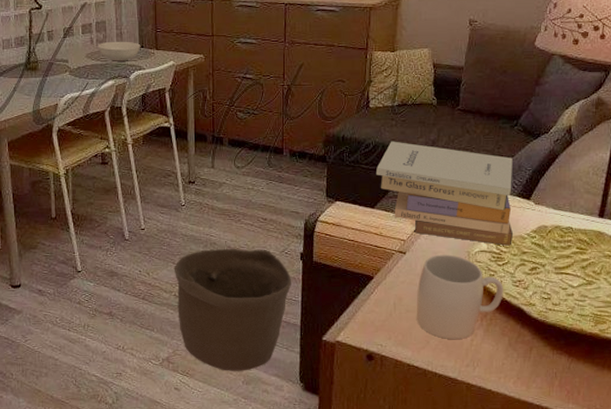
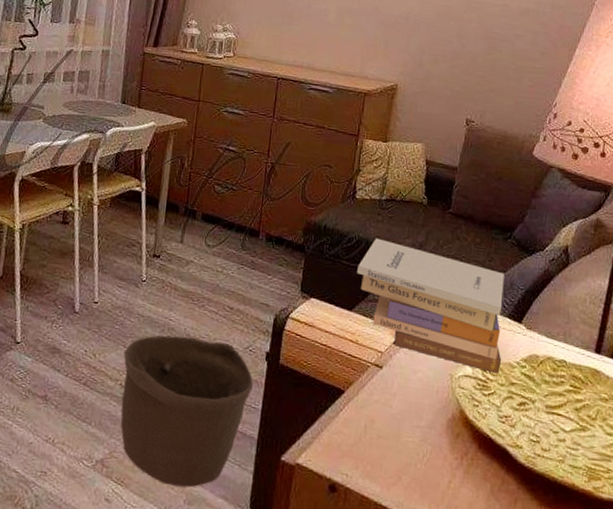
bowl: present [98,41,141,61] -> none [78,92,123,116]
mug: present [417,254,503,339] -> none [389,373,488,479]

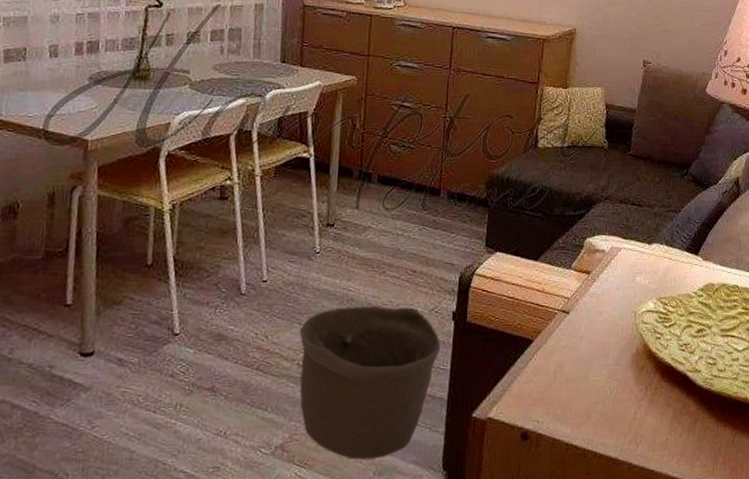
books: present [356,238,504,374] -> none [540,185,682,305]

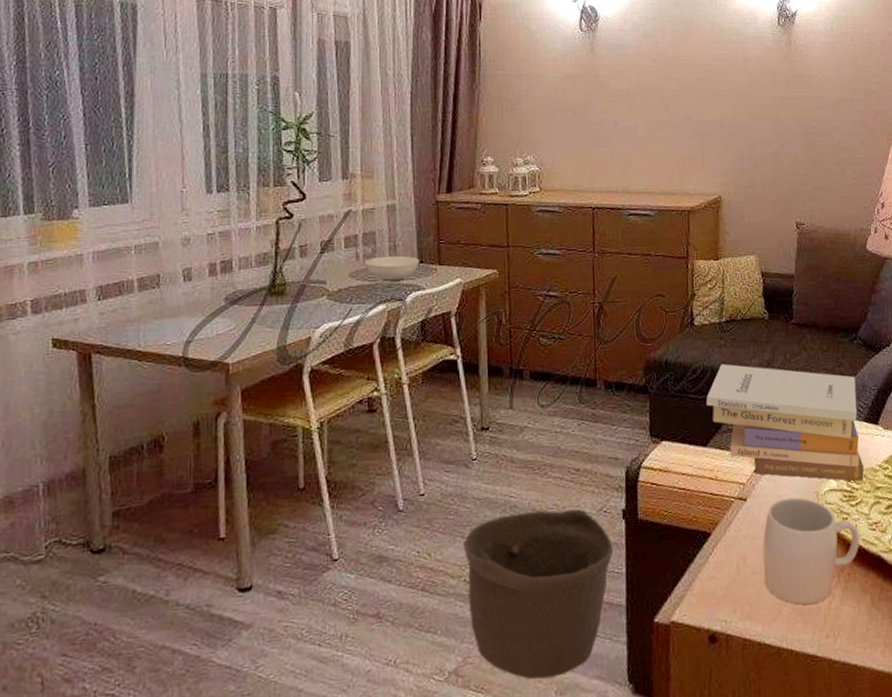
bowl: none [229,52,283,77] -> present [365,255,420,281]
books: none [540,185,682,305] -> present [705,363,865,481]
mug: none [578,314,670,412] -> present [762,497,860,605]

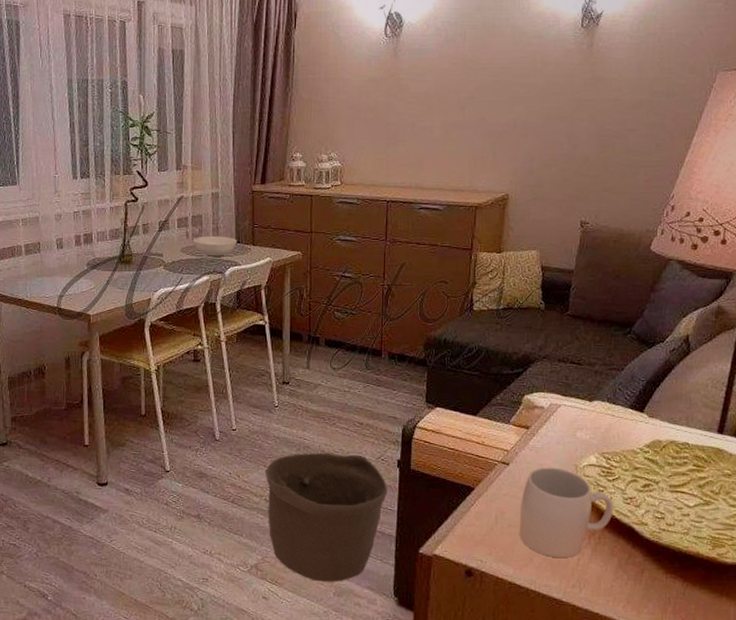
books: present [705,363,865,481] -> none [478,346,625,460]

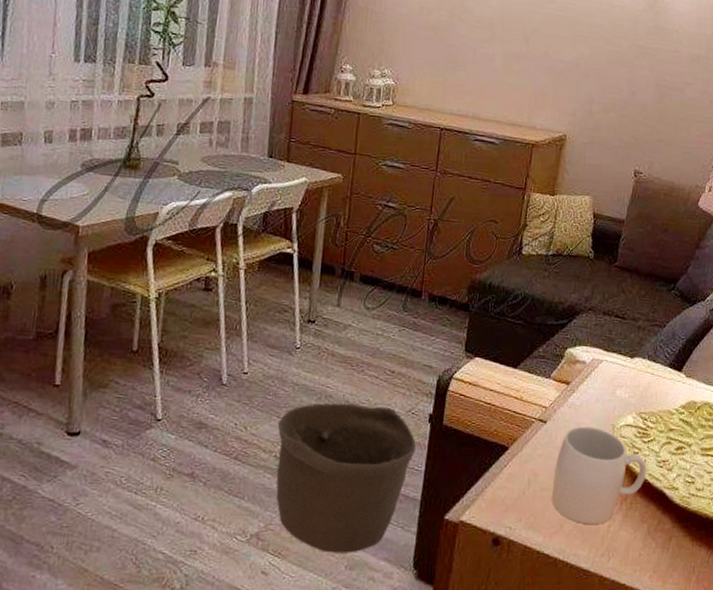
bowl: present [194,236,237,257] -> none [217,145,270,171]

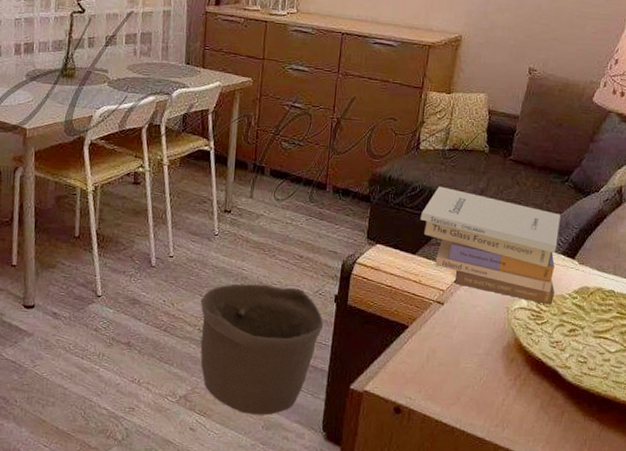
books: none [521,294,667,421] -> present [420,186,561,305]
mug: present [552,426,647,524] -> none [449,308,540,398]

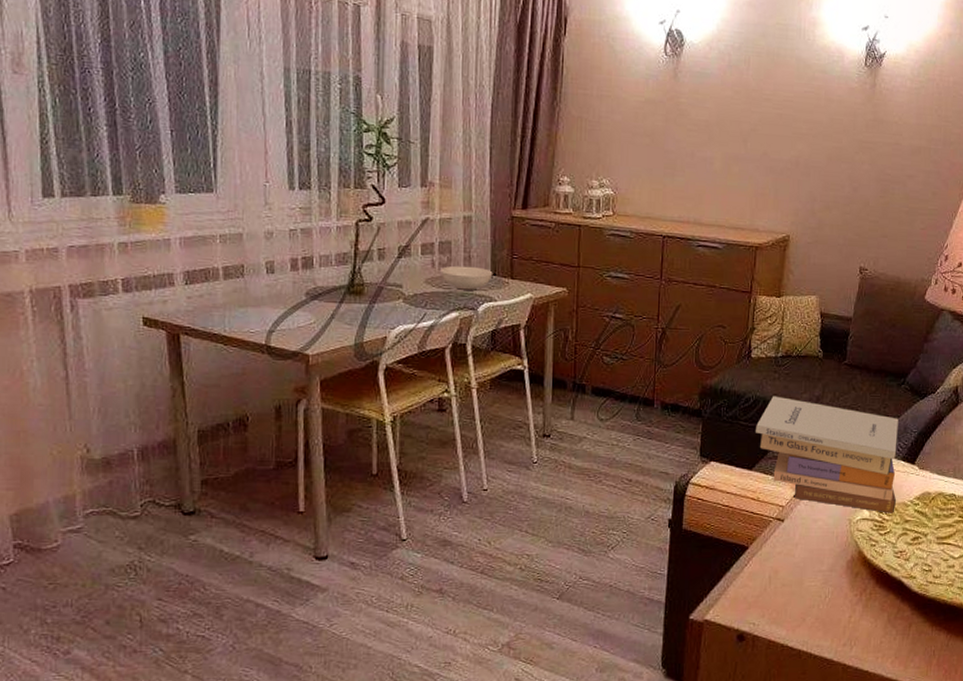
bowl: none [141,54,187,77] -> present [441,265,493,290]
basket: present [200,283,324,415] -> none [520,513,658,657]

